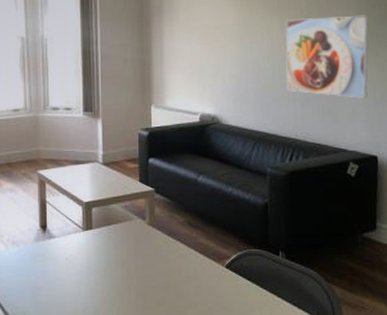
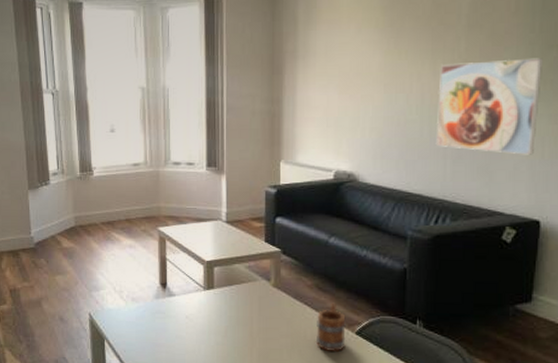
mug: none [190,238,217,287] -> present [316,302,346,353]

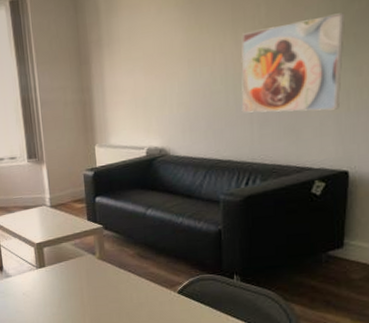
mug: present [316,302,346,353] -> none [141,267,169,312]

